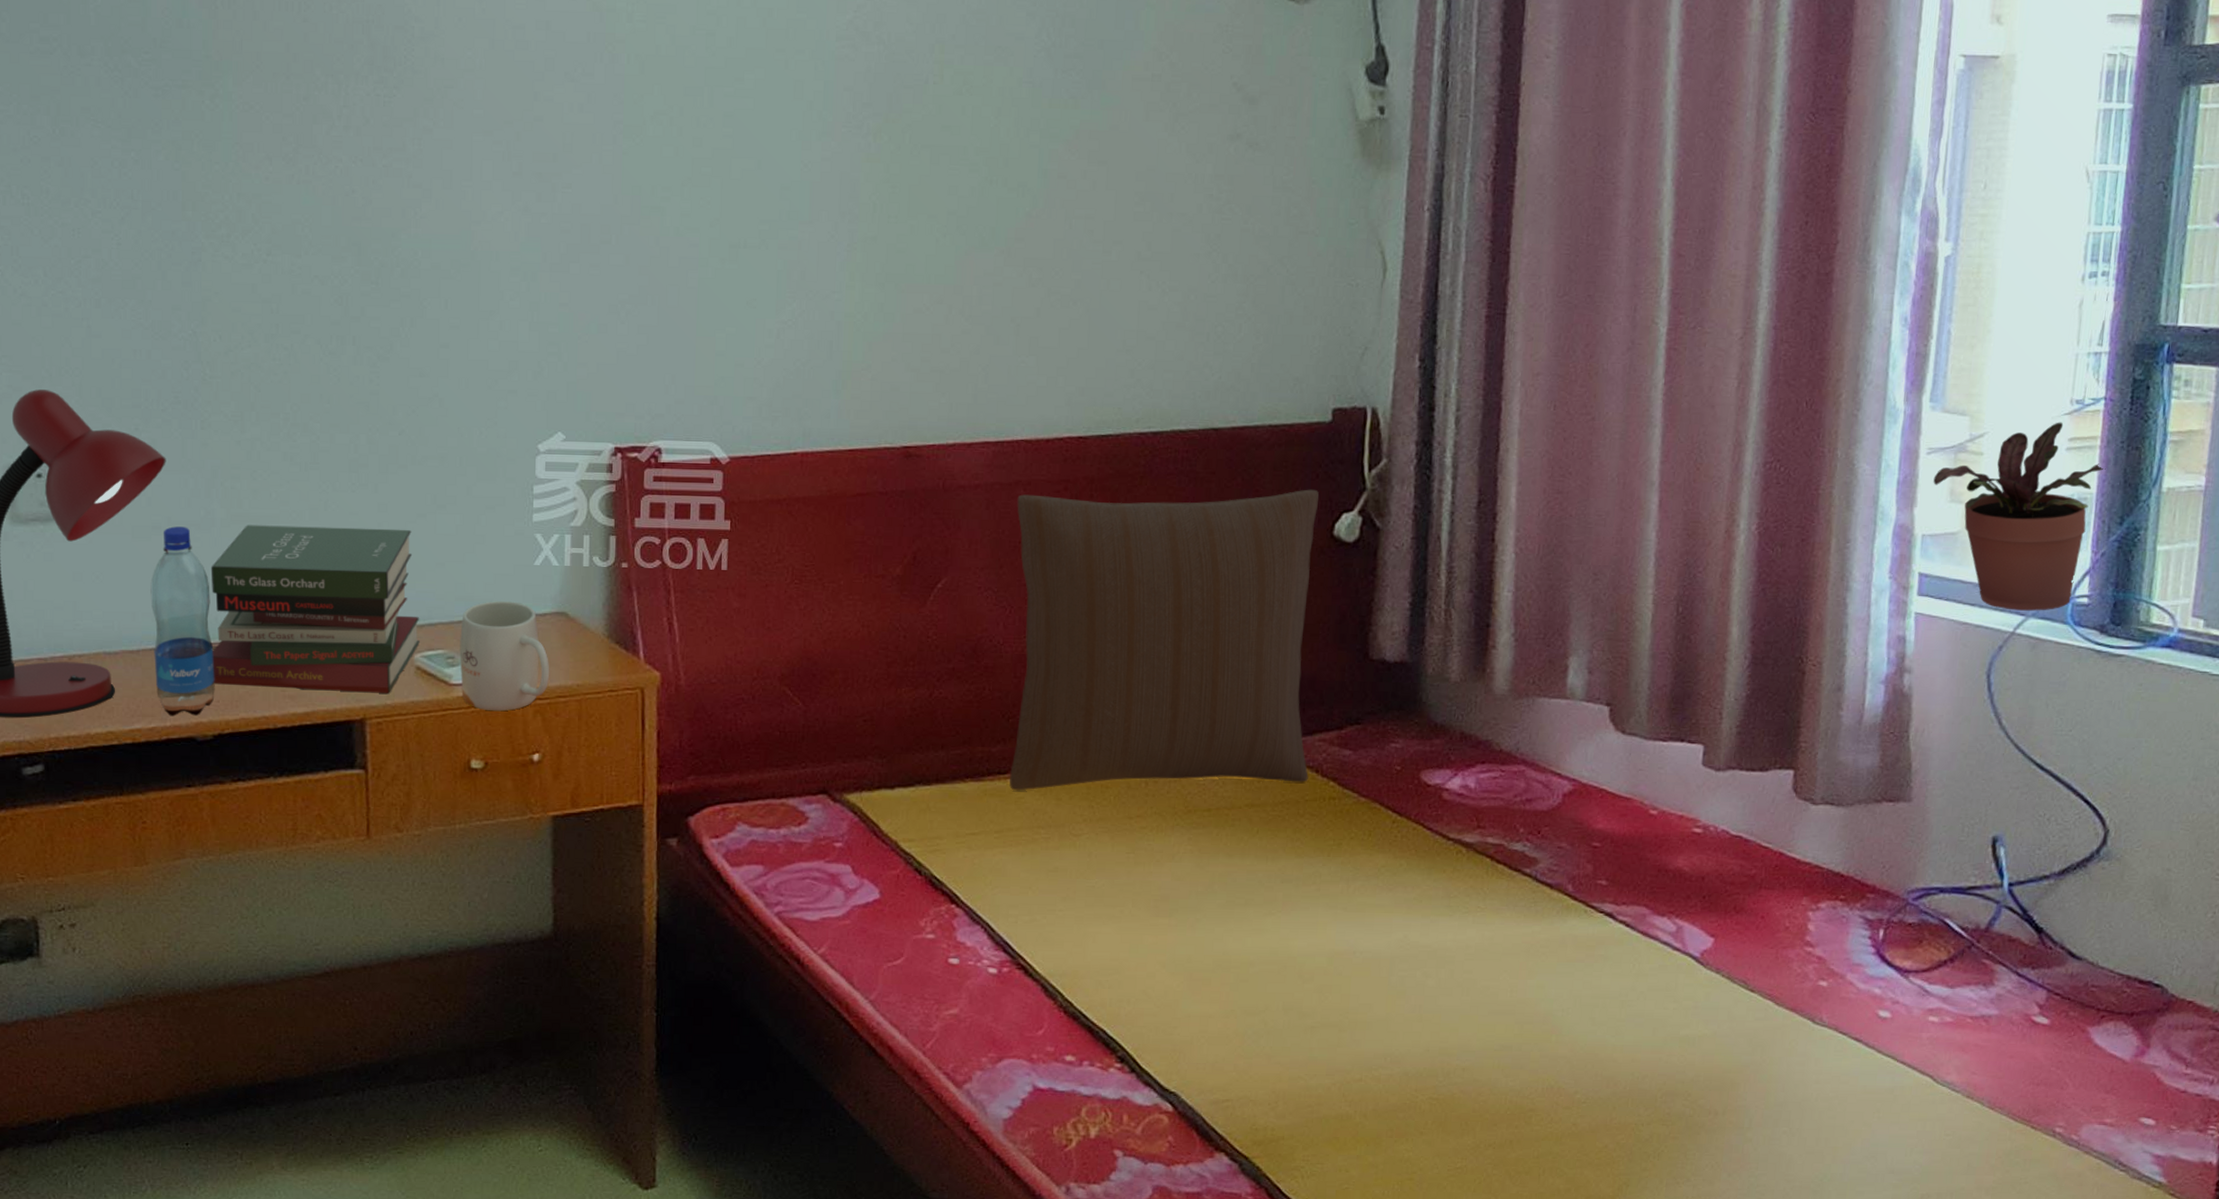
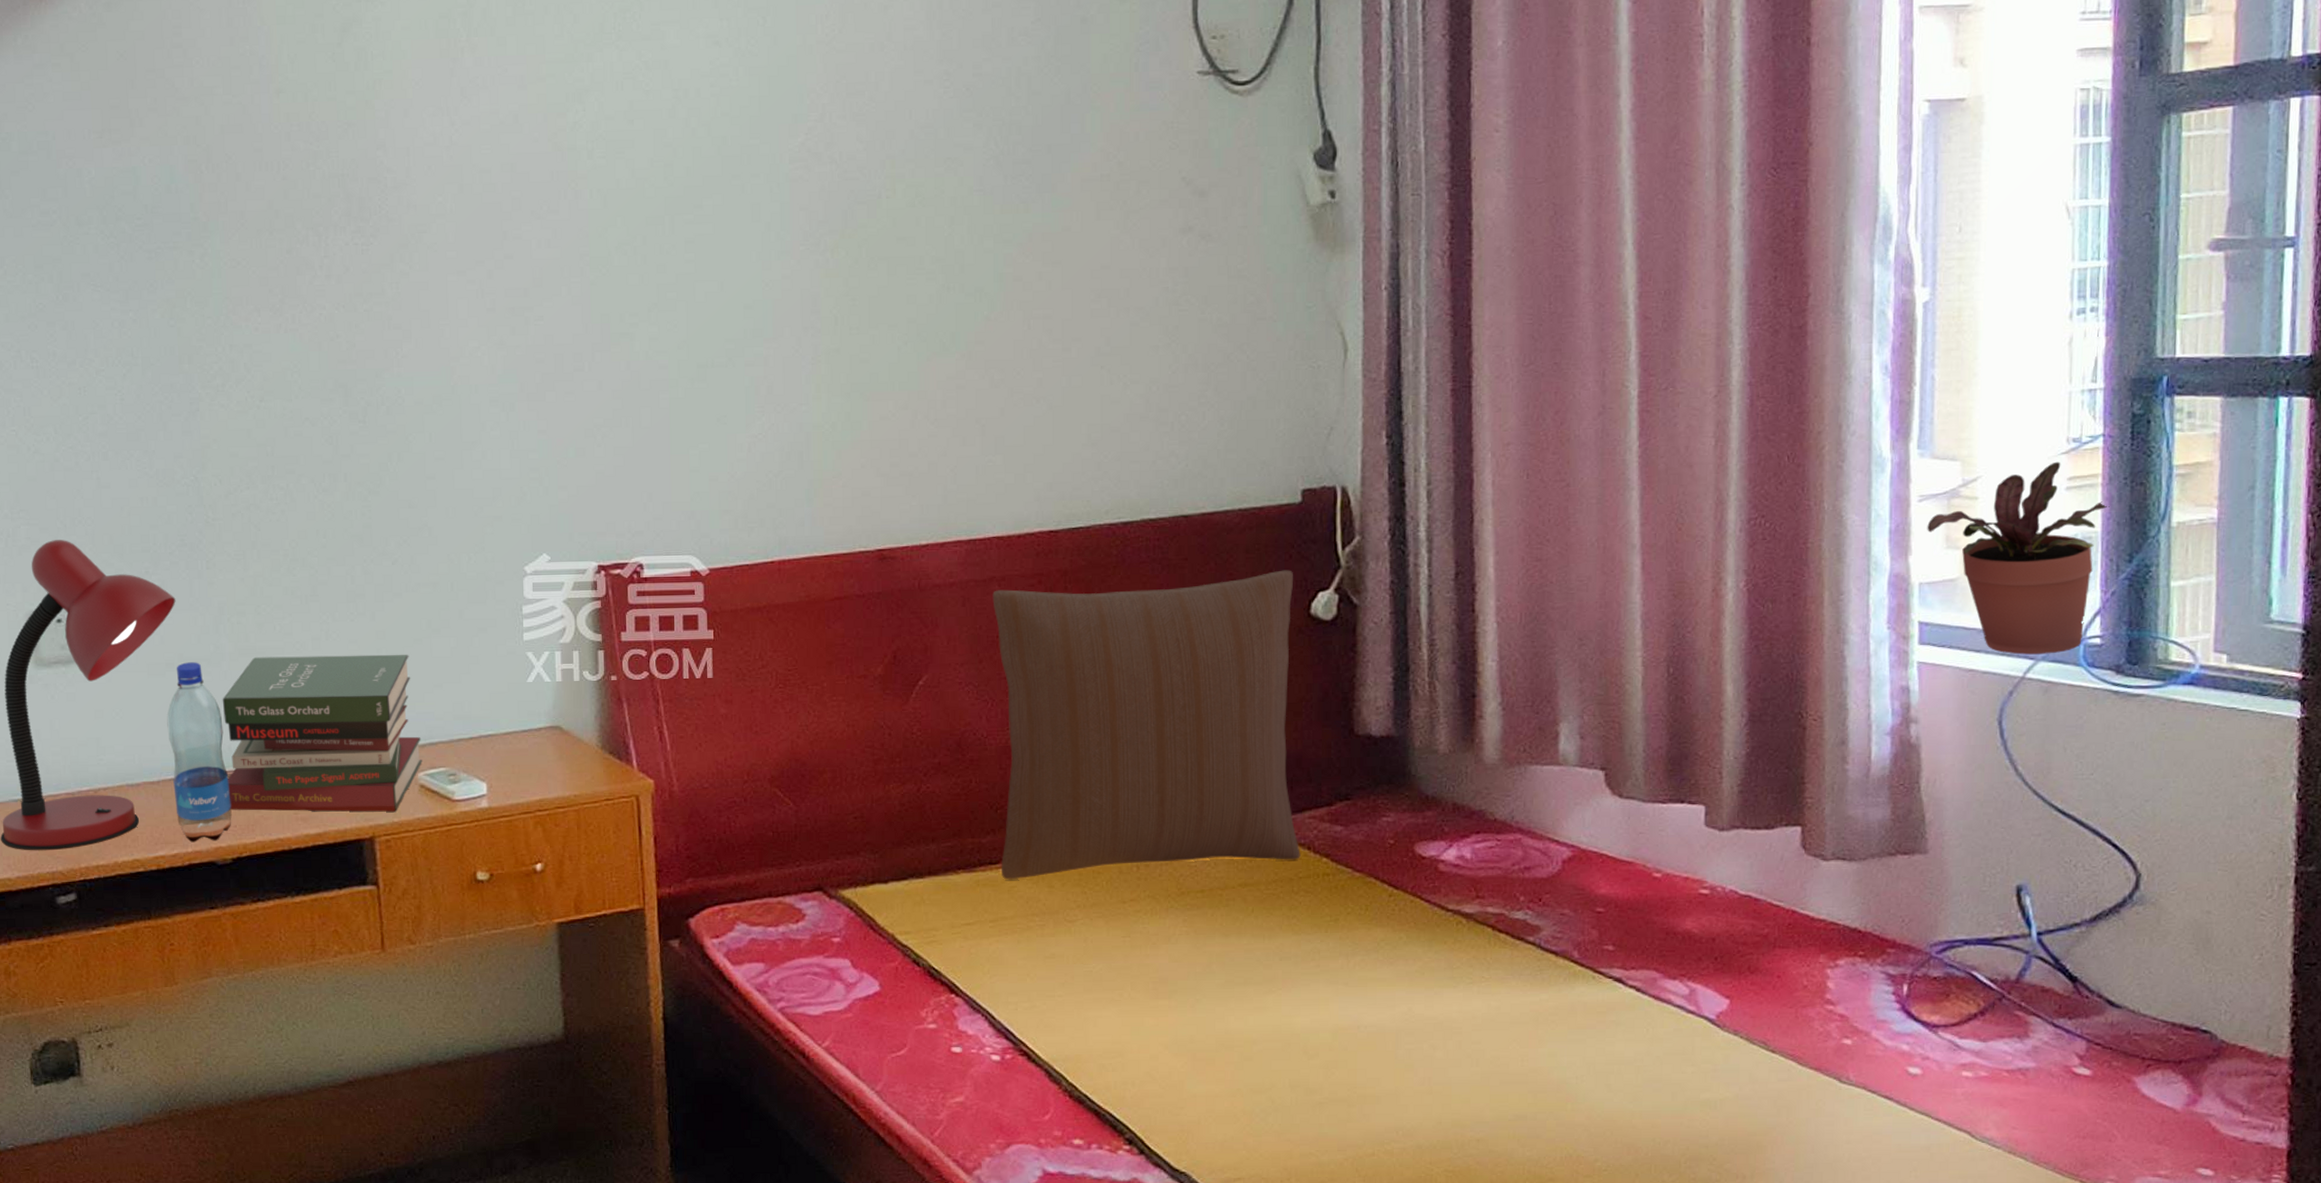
mug: present [459,601,550,712] -> none [460,718,548,825]

